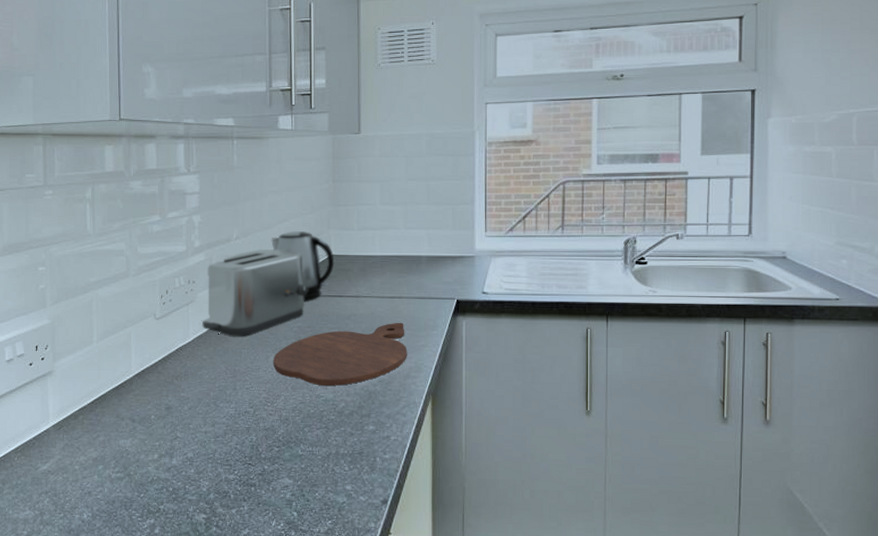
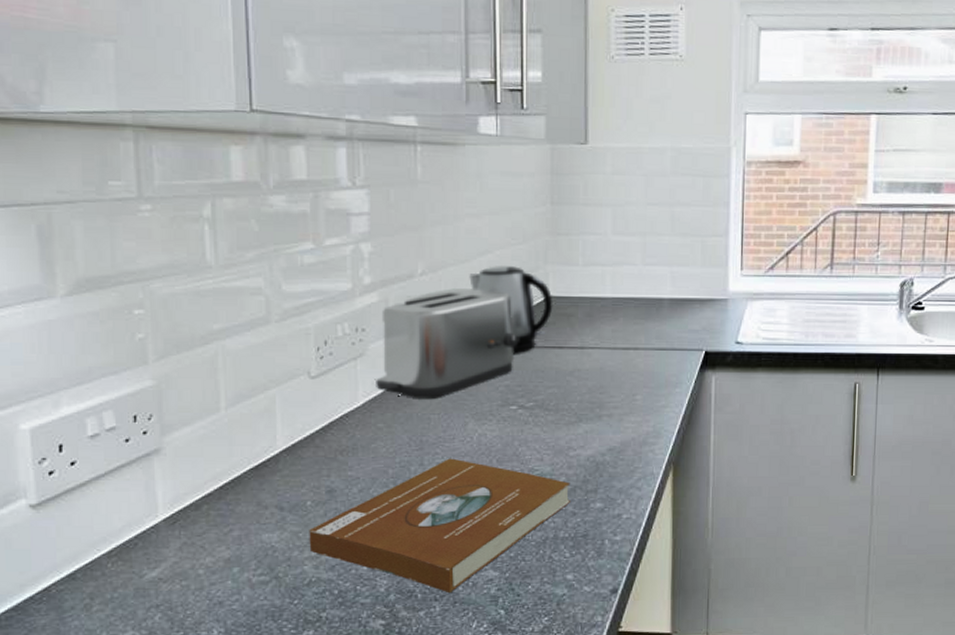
book: none [152,384,350,496] -> present [309,458,572,594]
cutting board: present [273,322,407,386] -> none [473,378,644,456]

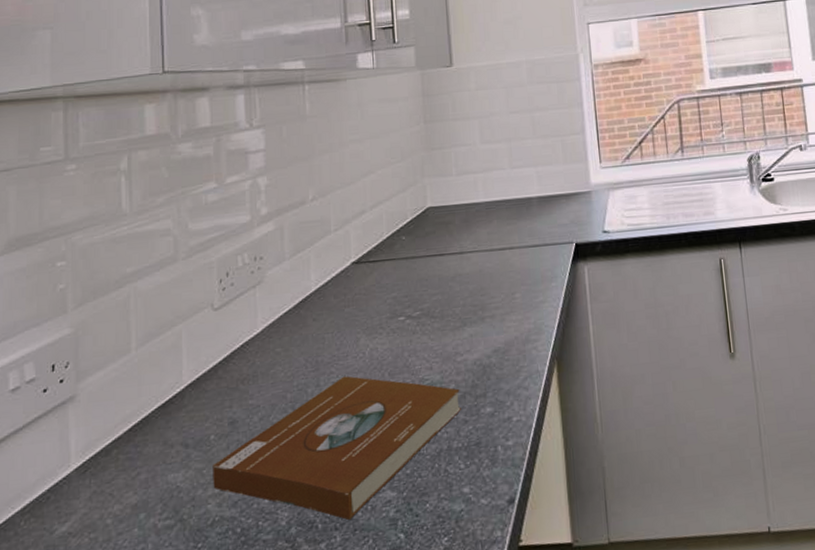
toaster: present [374,288,518,398] -> none [272,207,402,319]
kettle: present [469,265,553,354] -> none [355,182,432,266]

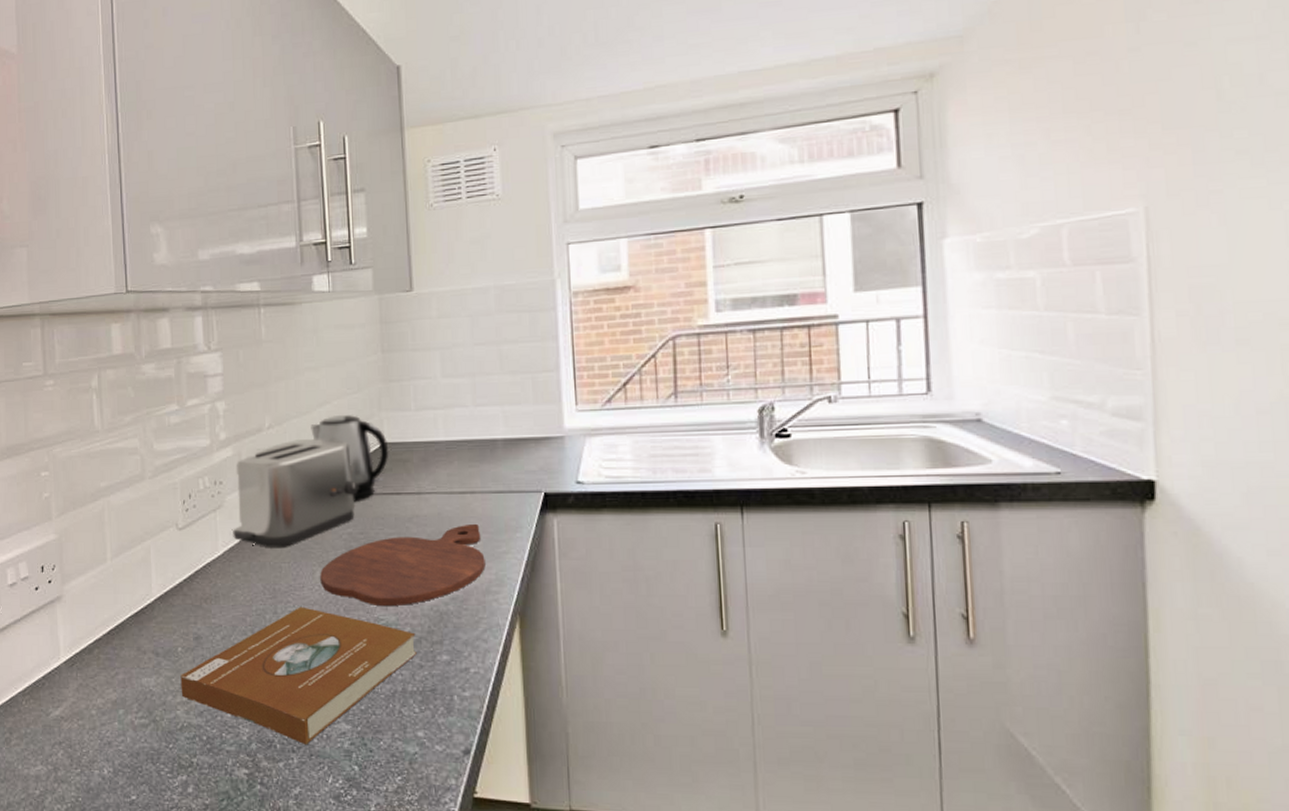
toaster: none [272,207,402,319] -> present [231,439,358,547]
kettle: none [355,182,432,266] -> present [310,414,389,502]
cutting board: none [364,277,525,367] -> present [320,523,486,605]

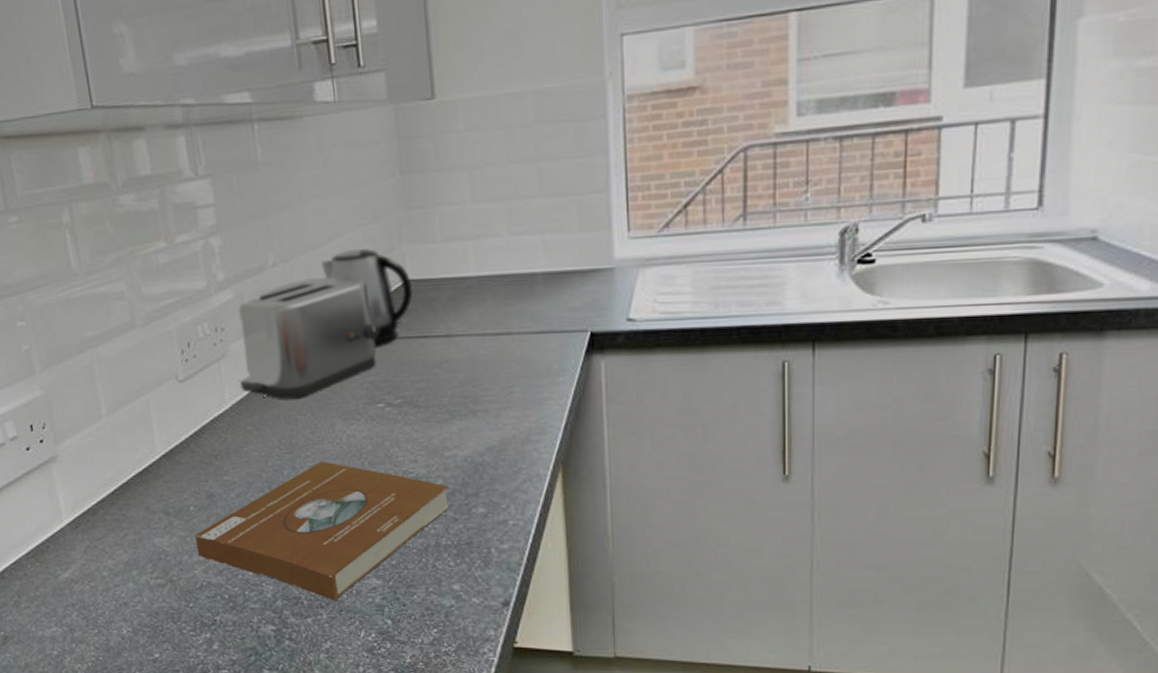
cutting board: present [320,523,486,605] -> none [340,367,525,458]

